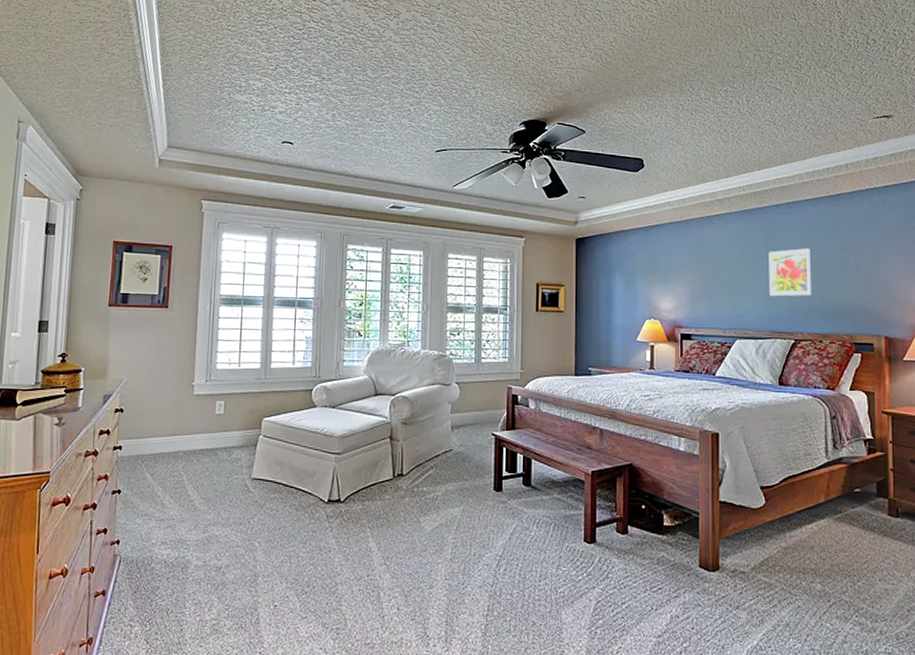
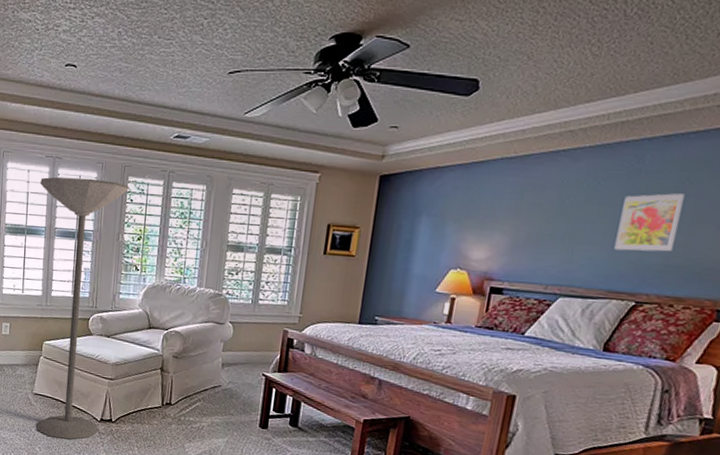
floor lamp: none [255,246,349,528] -> present [36,176,129,440]

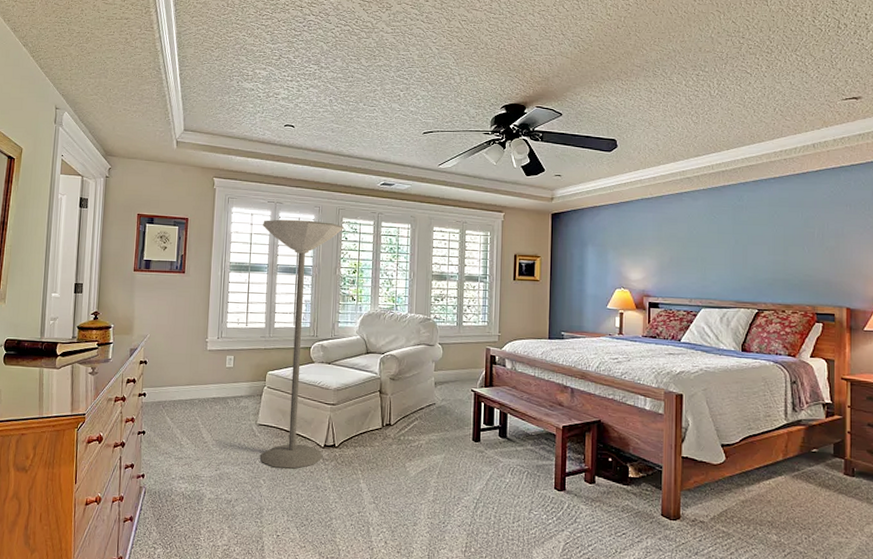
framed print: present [614,193,685,252] -> none [735,224,776,269]

